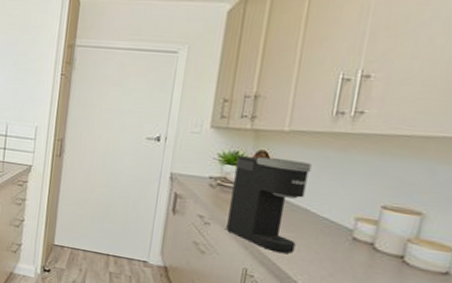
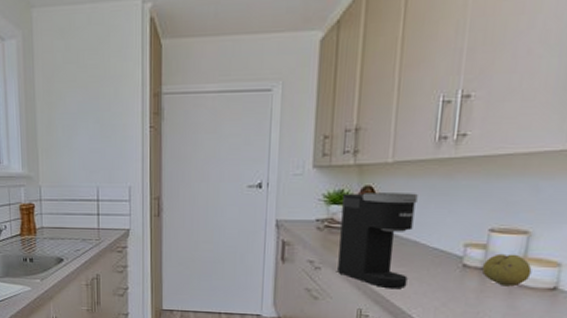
fruit: none [371,231,424,266] -> present [481,253,532,287]

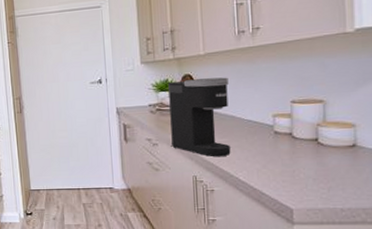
fruit: present [481,253,532,287] -> none [290,119,332,147]

